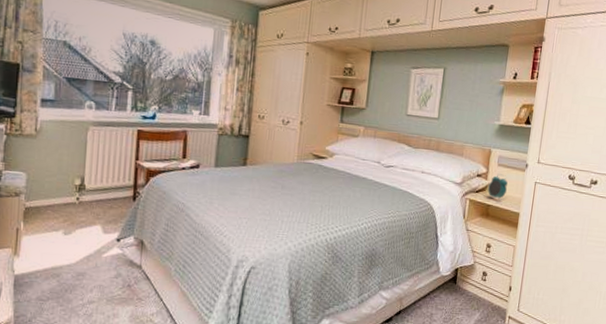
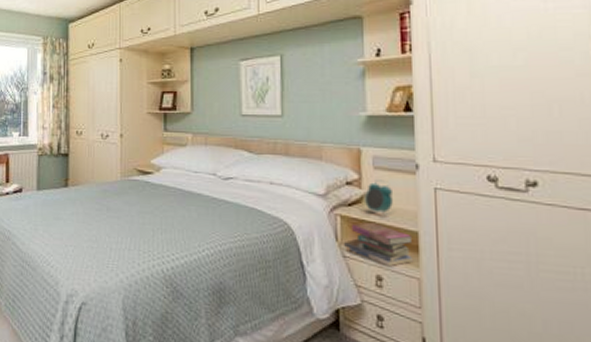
books: none [469,205,515,238] -> present [344,221,414,267]

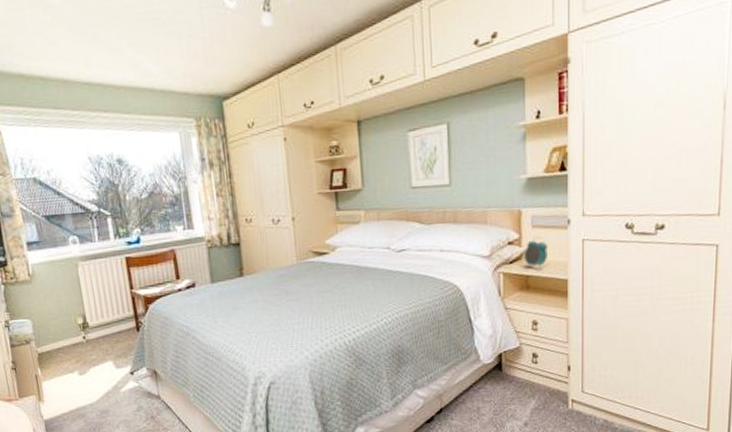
books: present [344,221,414,267] -> none [506,275,563,313]

